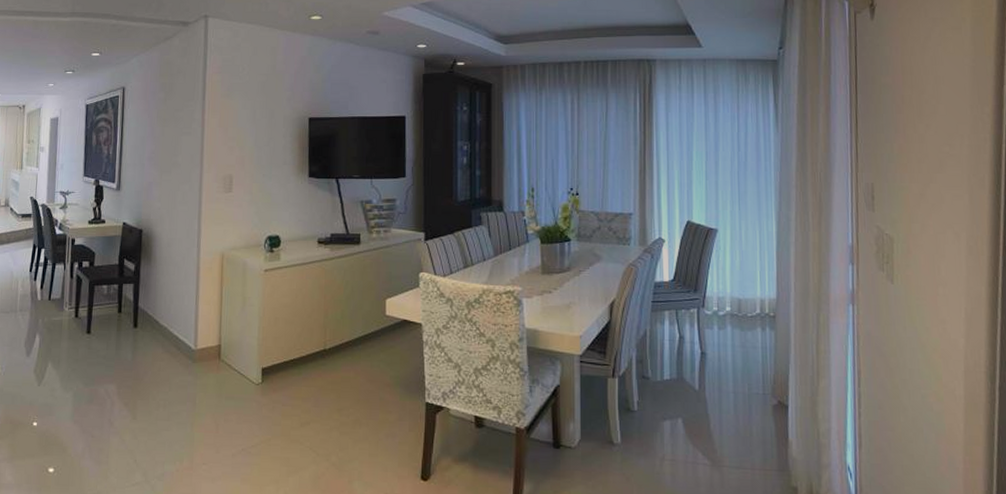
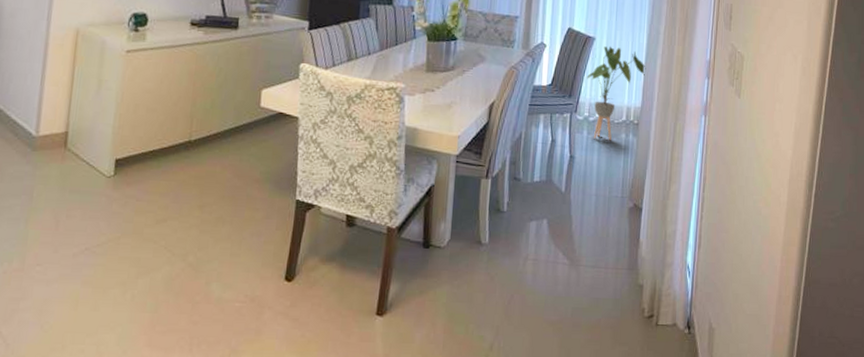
house plant: none [712,236,778,334] -> present [587,46,646,140]

